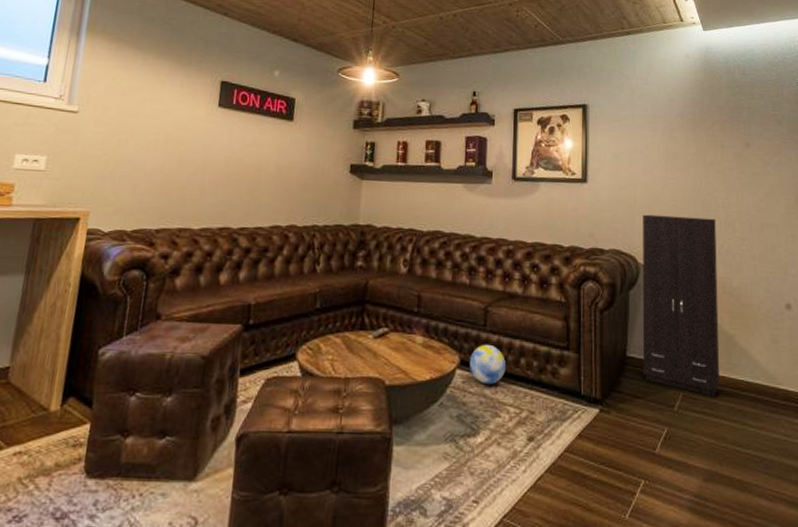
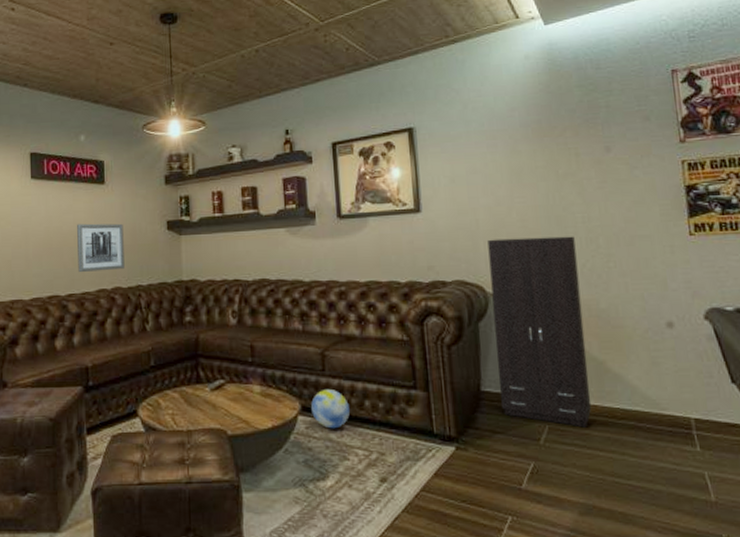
wall art: none [254,157,307,208] -> present [77,223,125,273]

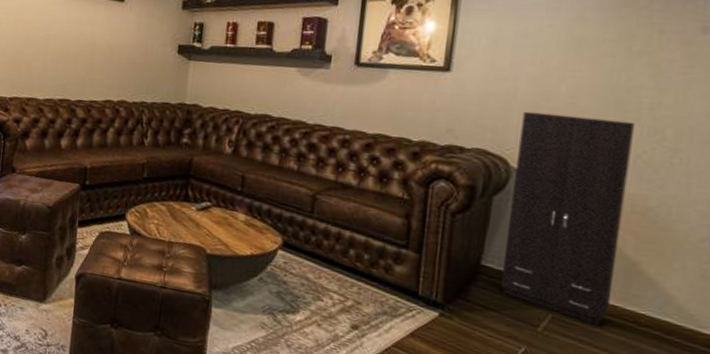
wall art: present [77,223,125,273] -> none [89,36,136,84]
ball: present [311,388,350,429] -> none [293,230,333,270]

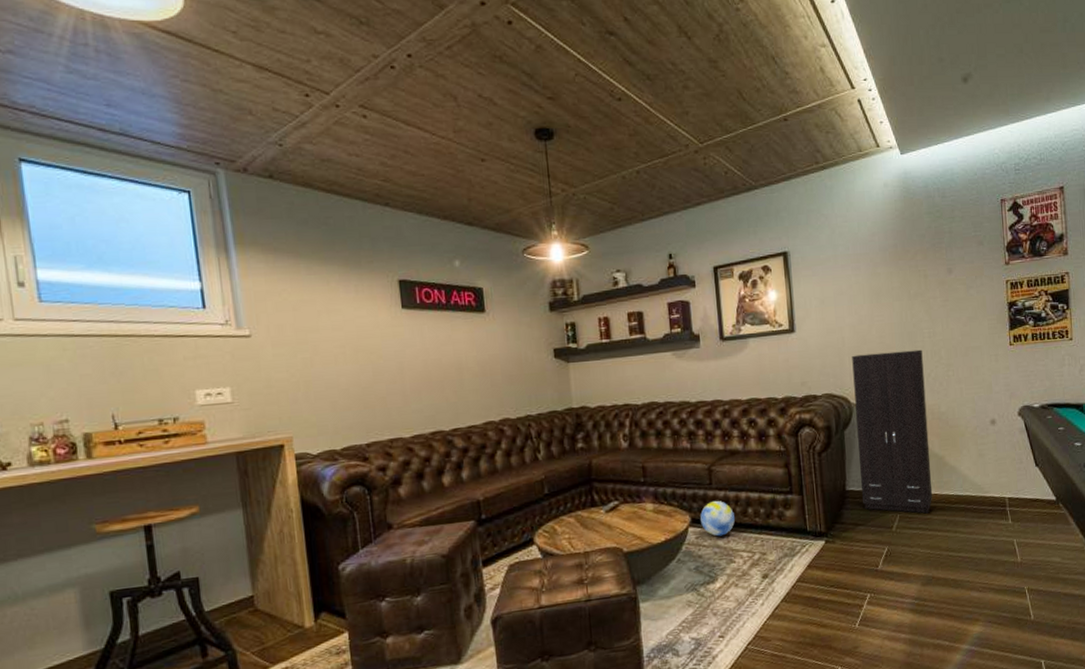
ball: none [293,230,333,270] -> present [700,500,735,537]

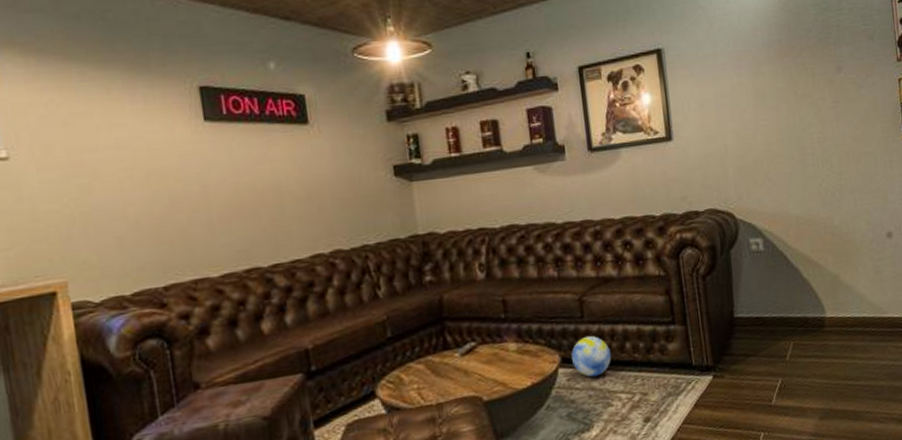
cabinet: present [852,349,933,514] -> none [736,156,828,340]

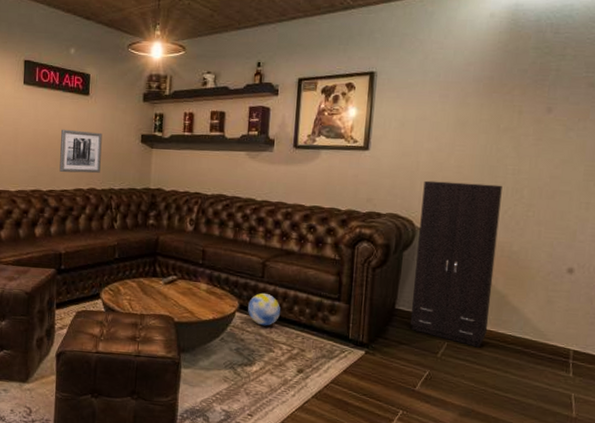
wall art: none [276,172,344,237] -> present [59,129,102,173]
cabinet: none [736,156,828,340] -> present [410,180,503,348]

